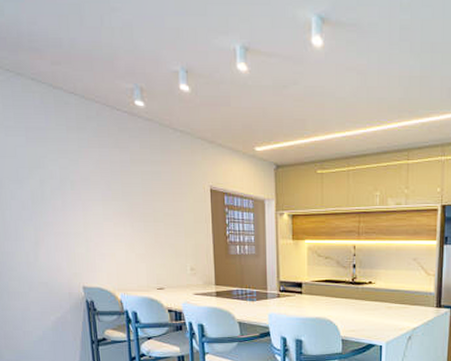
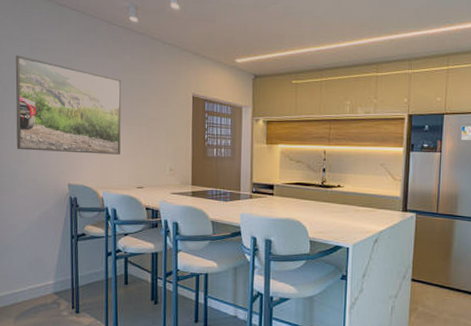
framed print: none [11,146,136,254] -> present [15,55,122,155]

